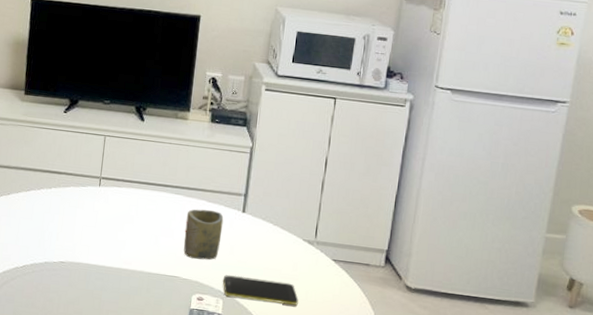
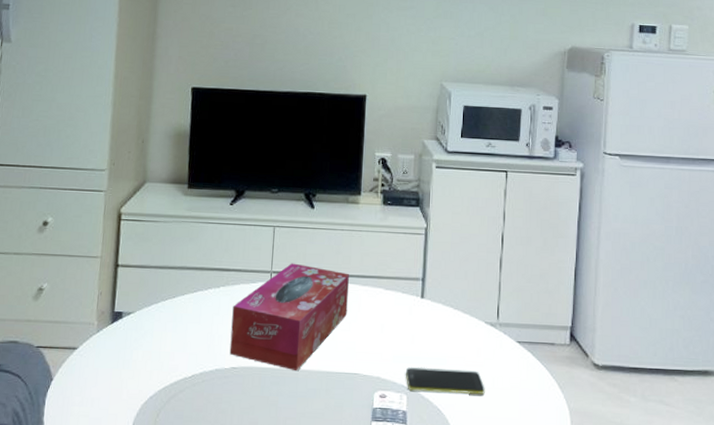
tissue box: none [58,171,174,270] -> present [229,263,349,372]
cup: present [184,209,224,260] -> none [362,298,402,353]

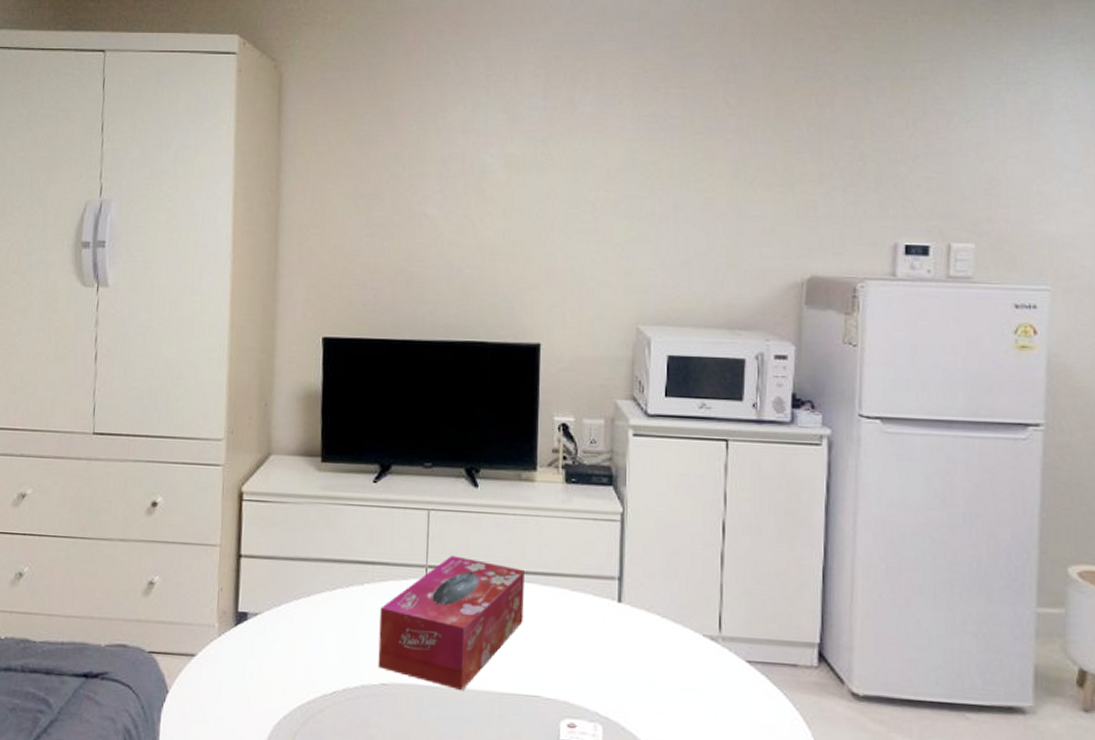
smartphone: present [406,367,485,394] -> none [601,690,705,728]

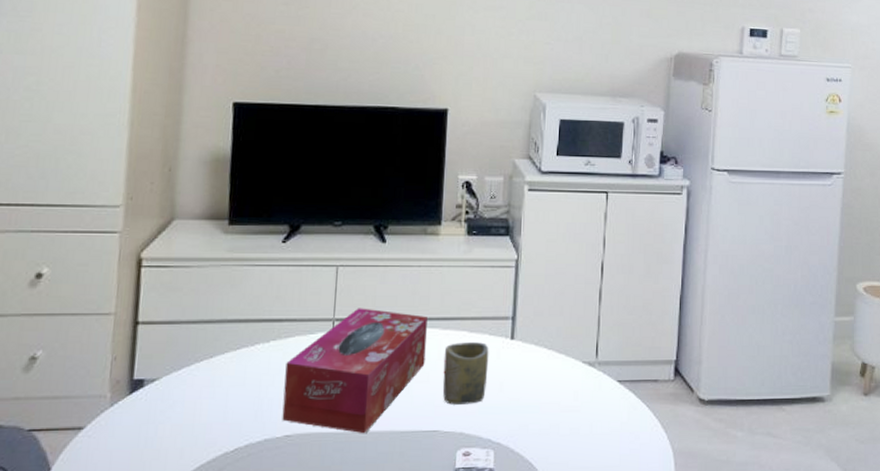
cup: none [543,601,594,671] -> present [443,342,489,405]

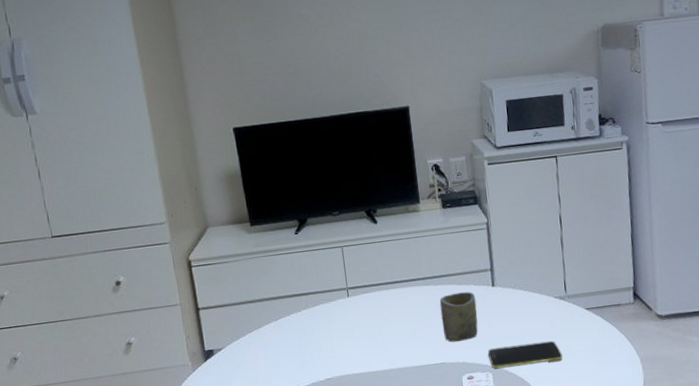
tissue box: present [282,308,427,434] -> none [317,276,426,372]
smartphone: none [493,416,582,445] -> present [488,340,563,368]

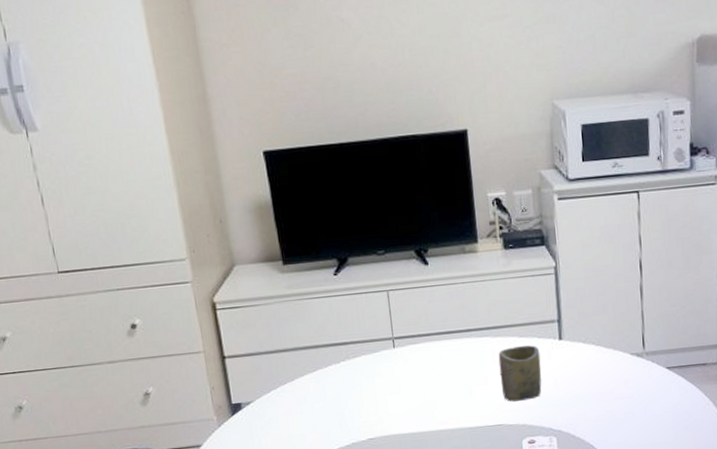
smartphone: present [488,340,563,368] -> none [553,403,638,432]

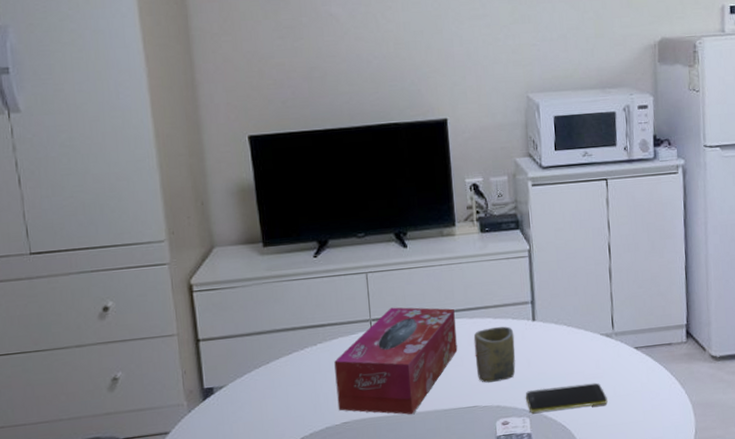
tissue box: none [358,325,482,432] -> present [334,307,458,415]
smartphone: none [553,403,638,432] -> present [526,382,608,413]

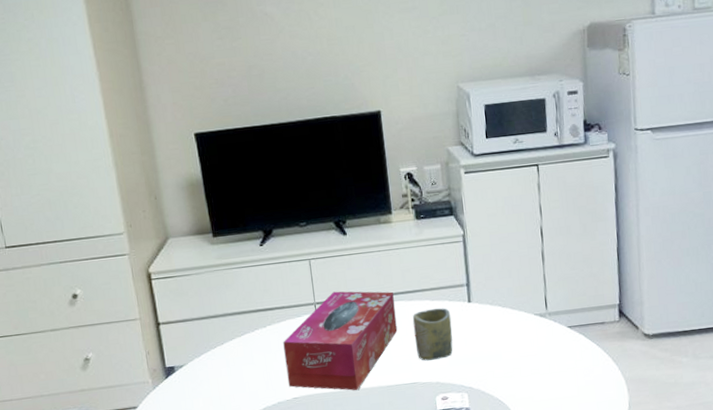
smartphone: present [526,382,608,413] -> none [464,360,543,389]

